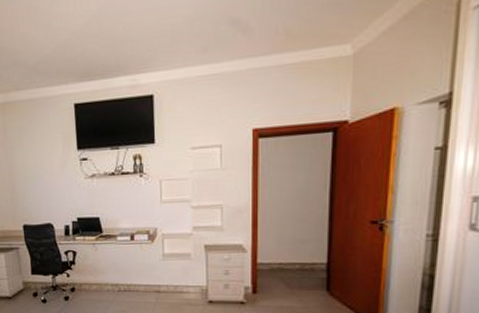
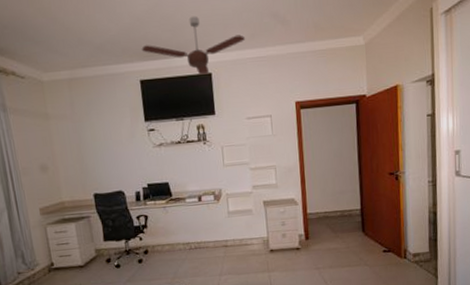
ceiling fan: none [77,27,197,97] -> present [141,15,246,75]

